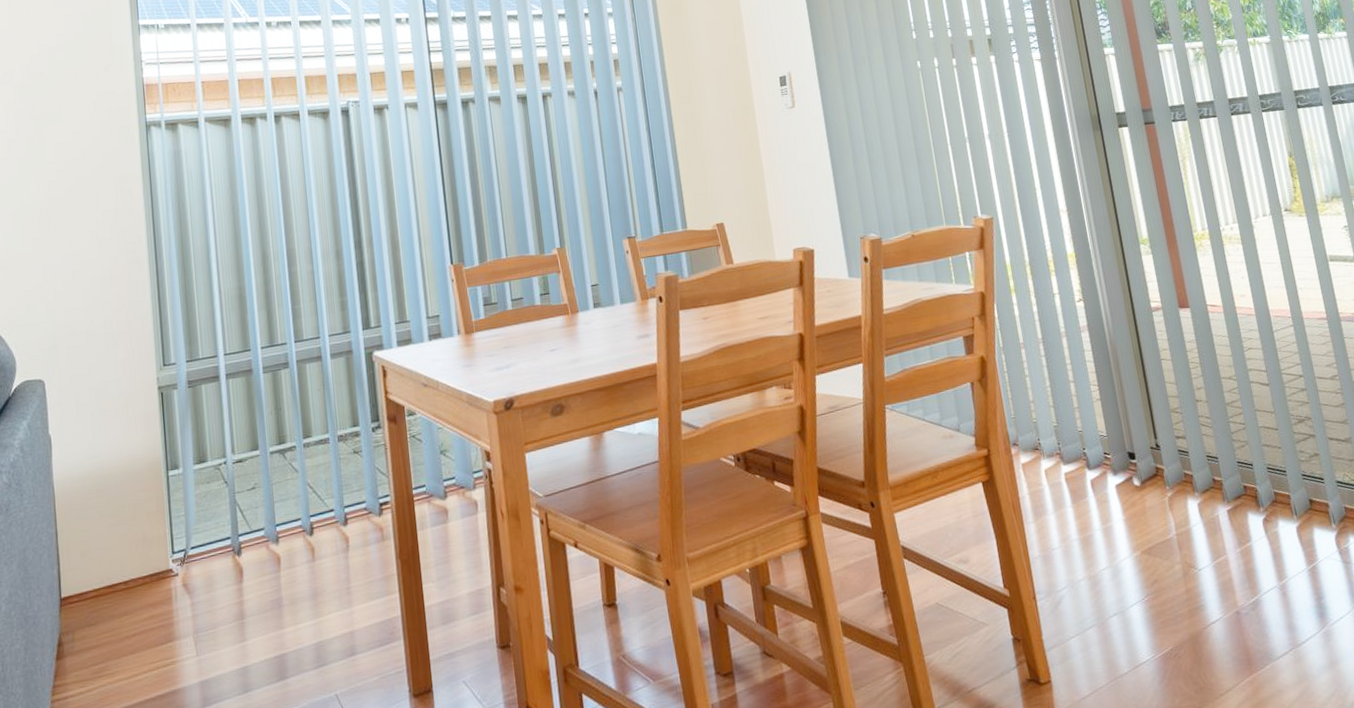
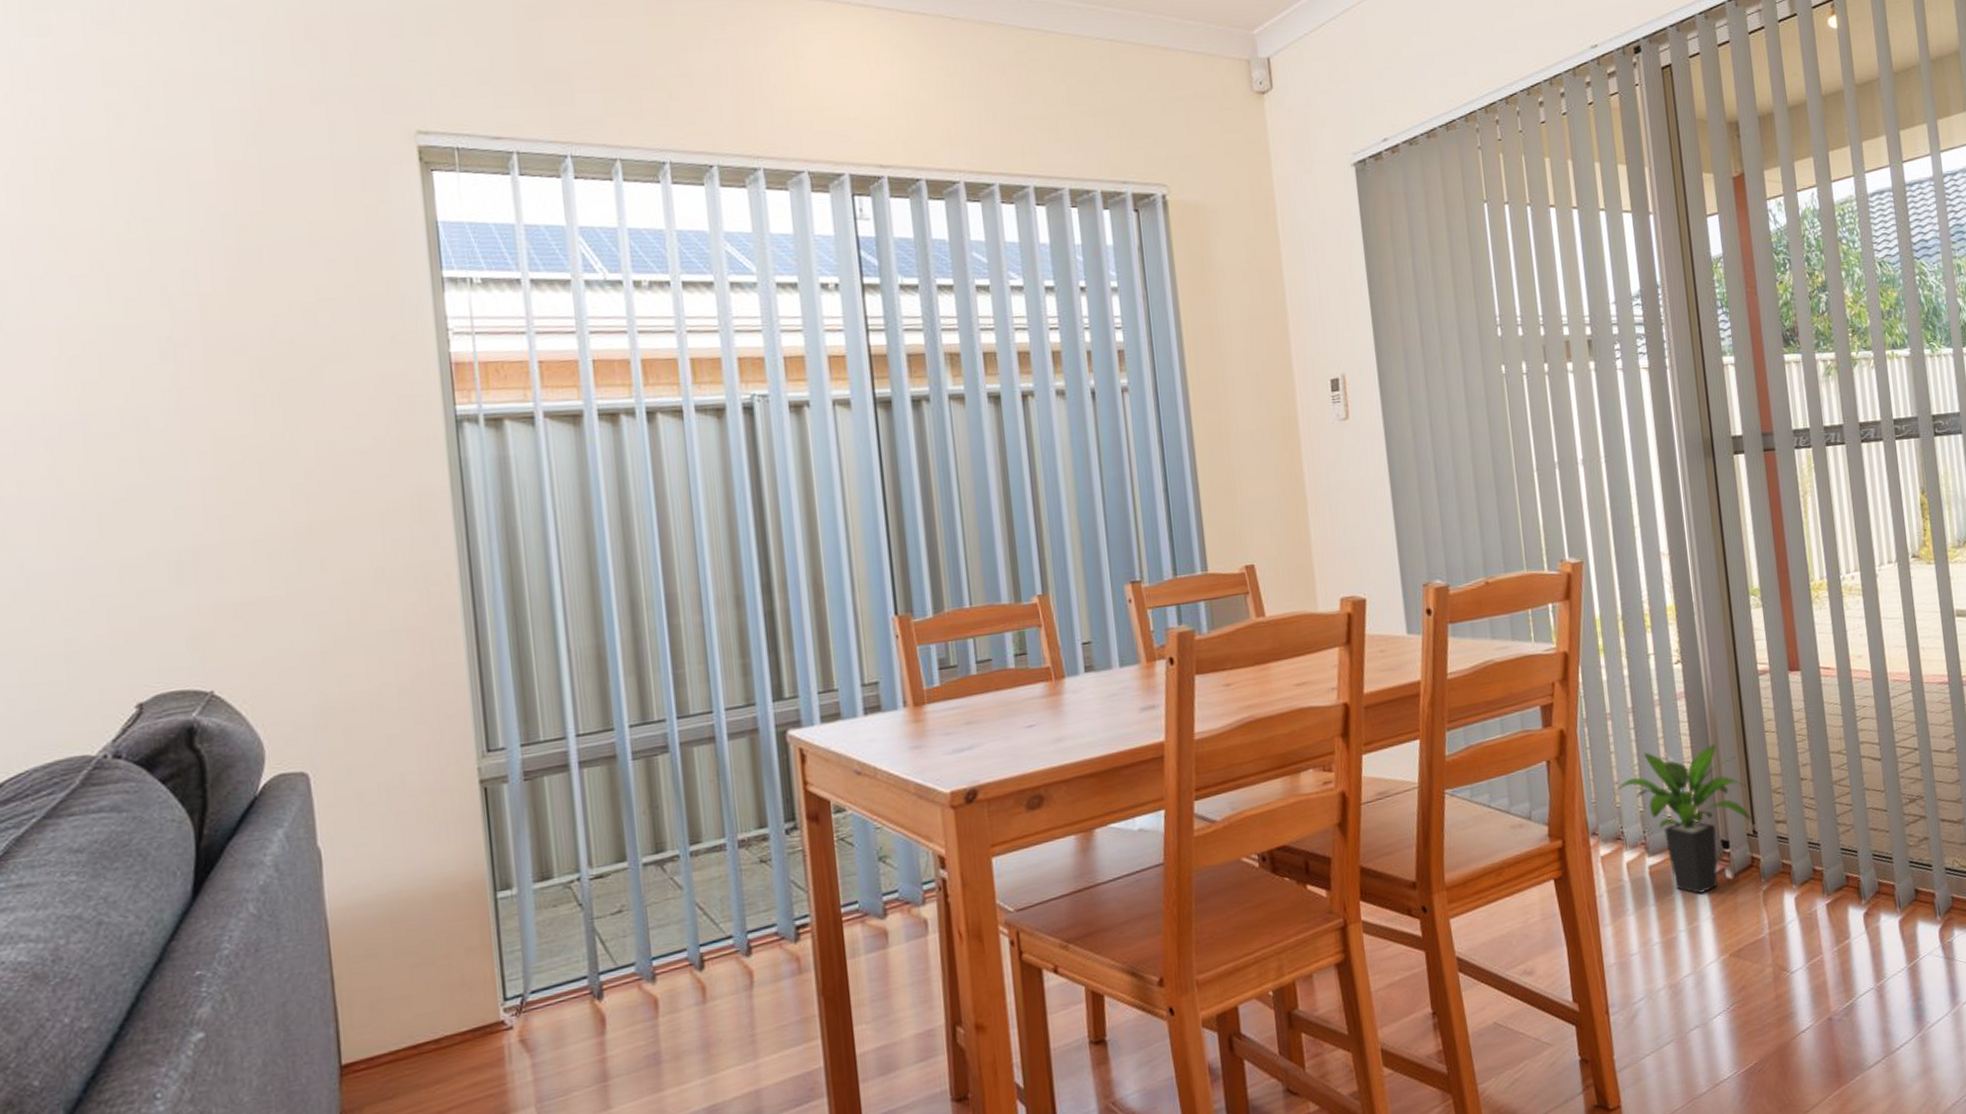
potted plant: none [1030,369,1153,498] -> present [1613,743,1751,894]

